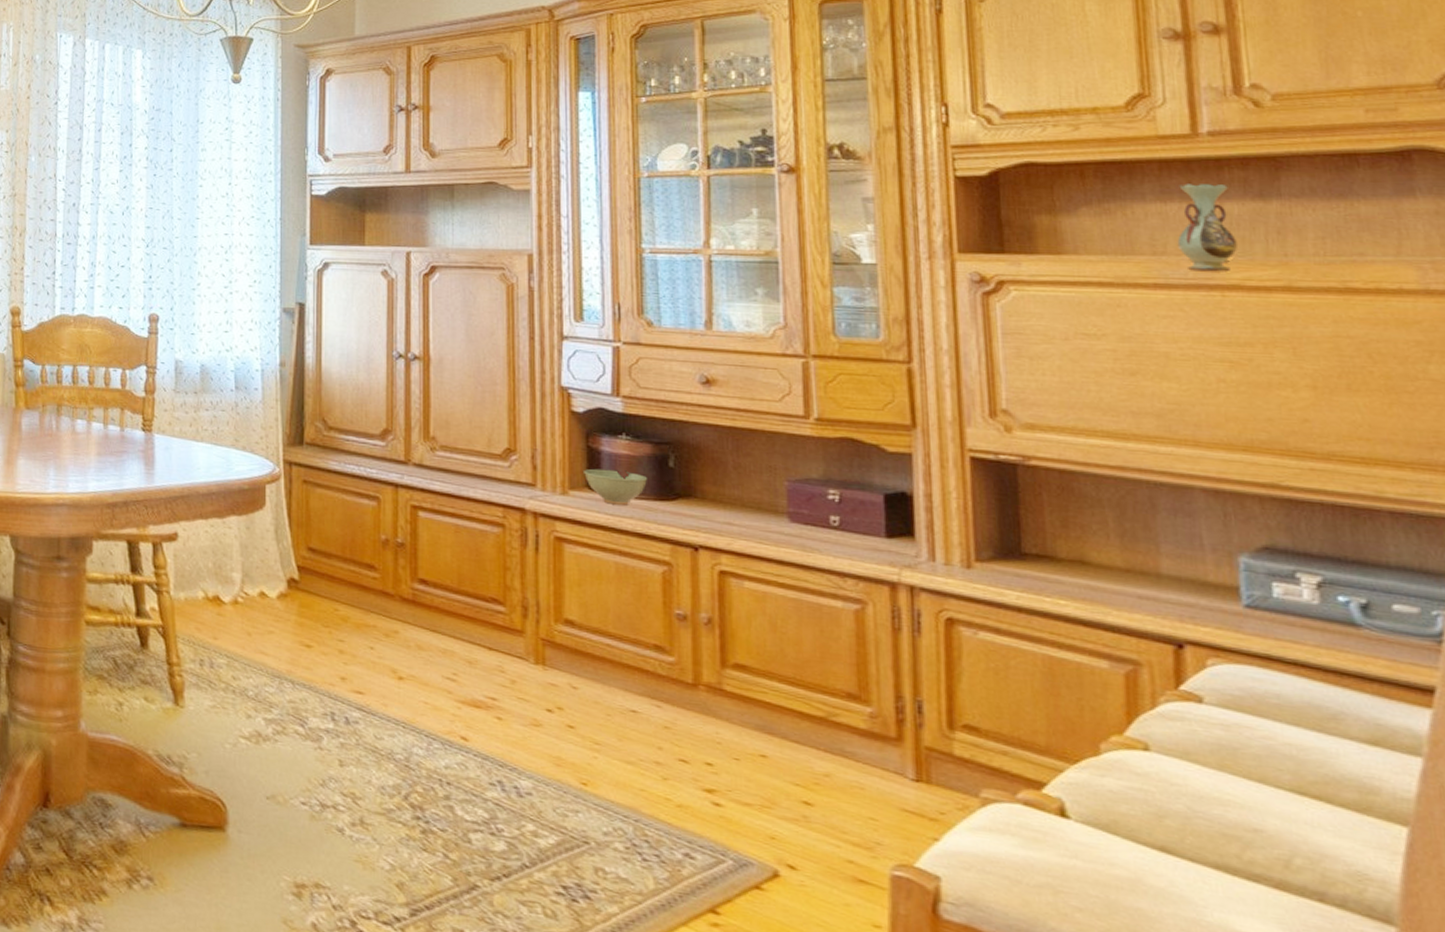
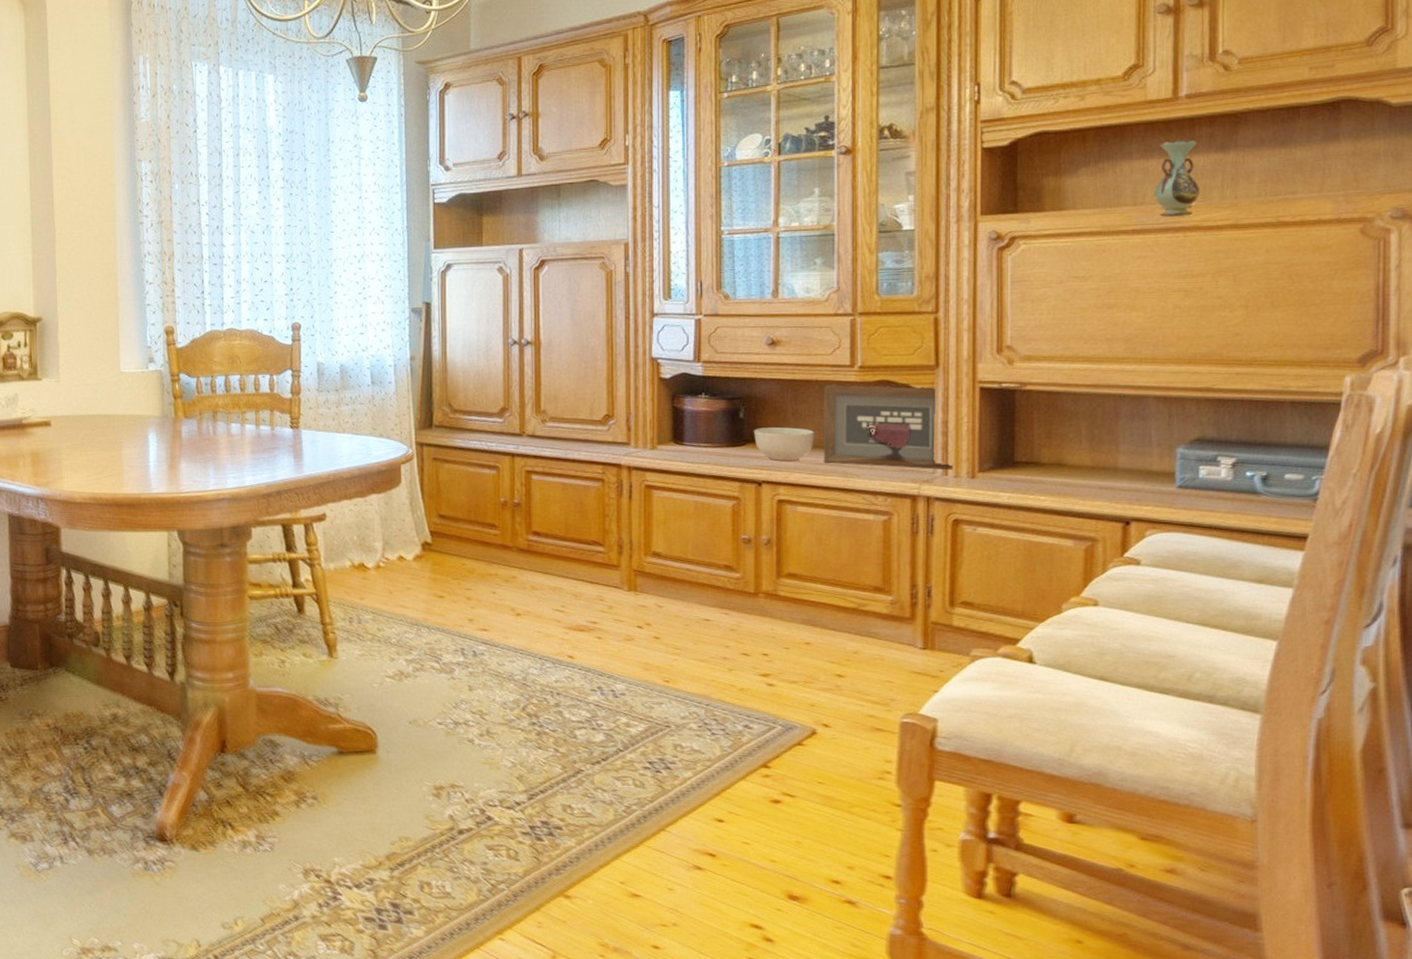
bowl: present [584,468,648,505] -> none [670,424,723,454]
bowl: none [686,480,764,526] -> present [753,426,815,462]
picture frame: none [772,438,942,556] -> present [823,385,953,471]

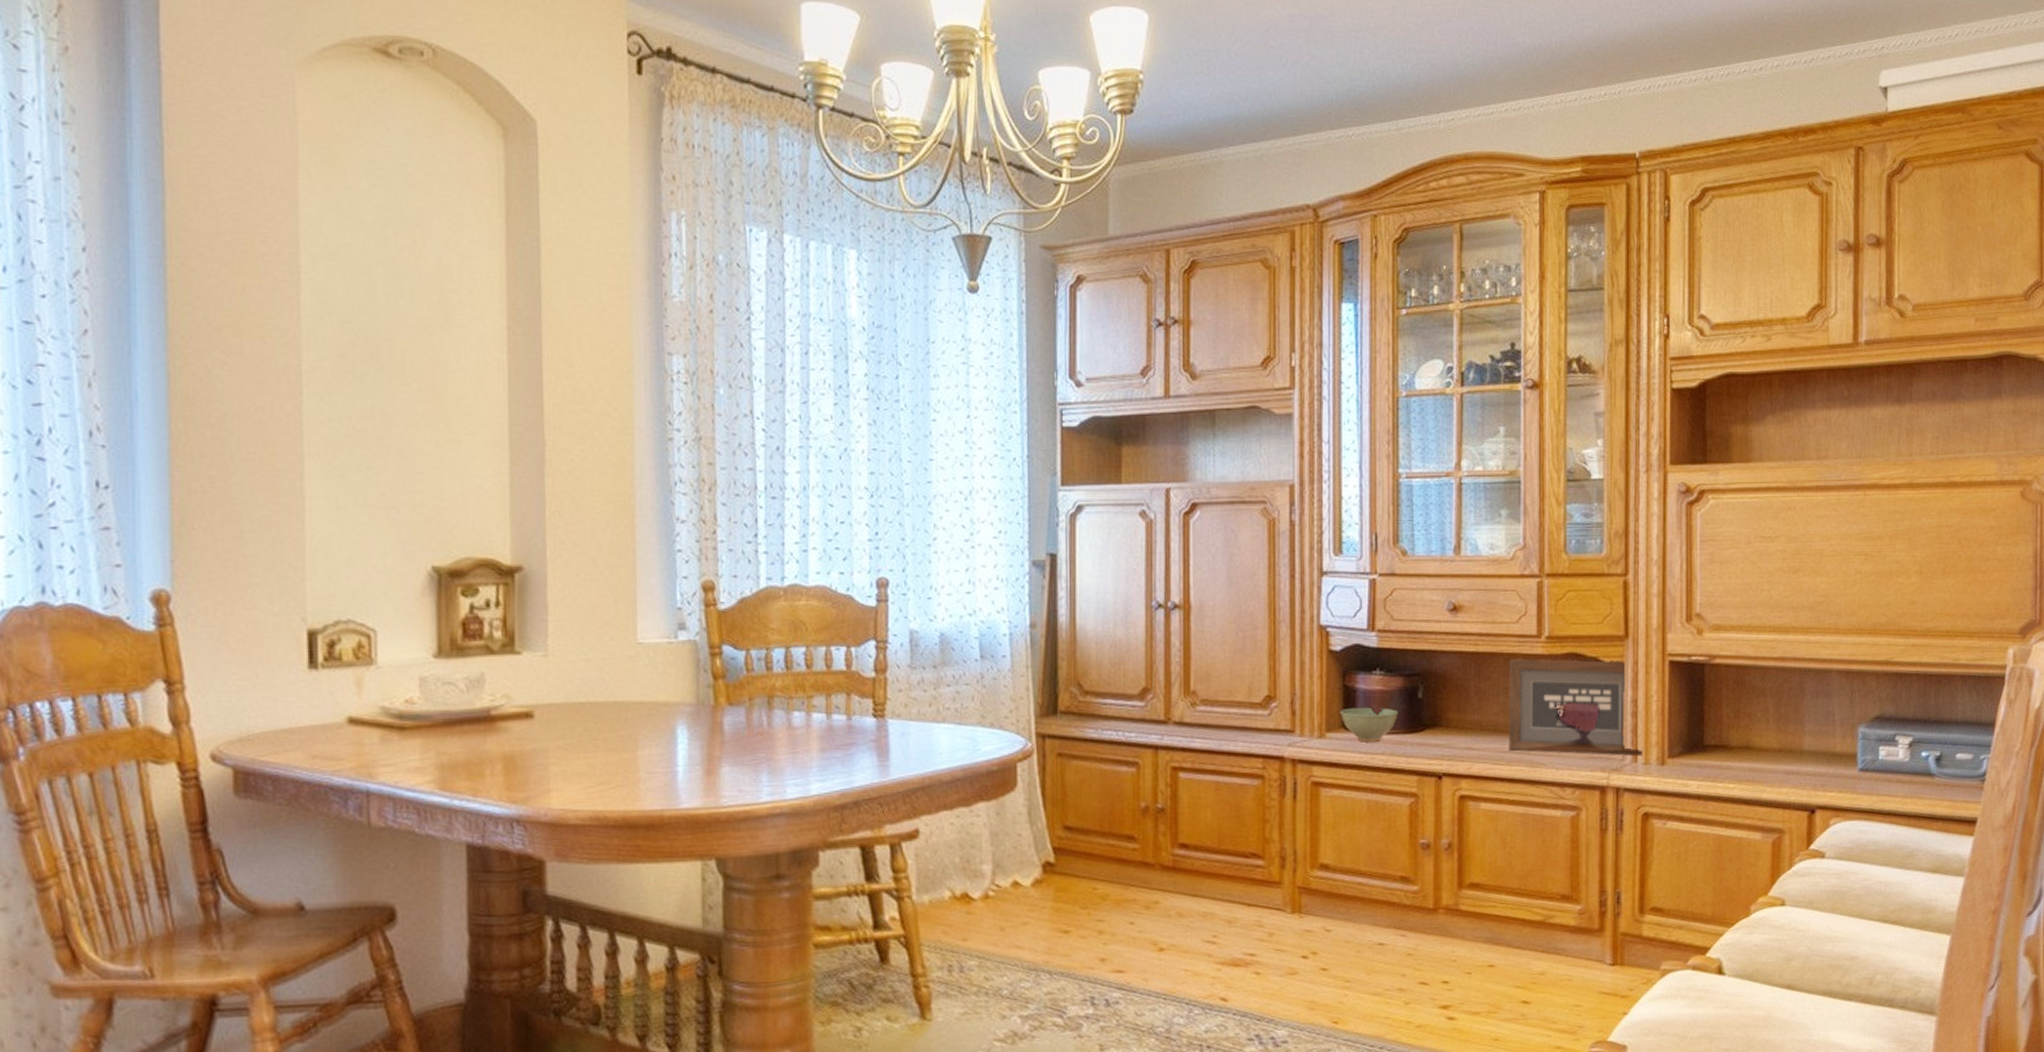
bowl: none [670,424,723,454] -> present [1340,707,1399,742]
bowl: present [753,426,815,462] -> none [1433,708,1500,750]
decorative vase: present [1153,140,1201,217] -> none [1836,391,1879,473]

